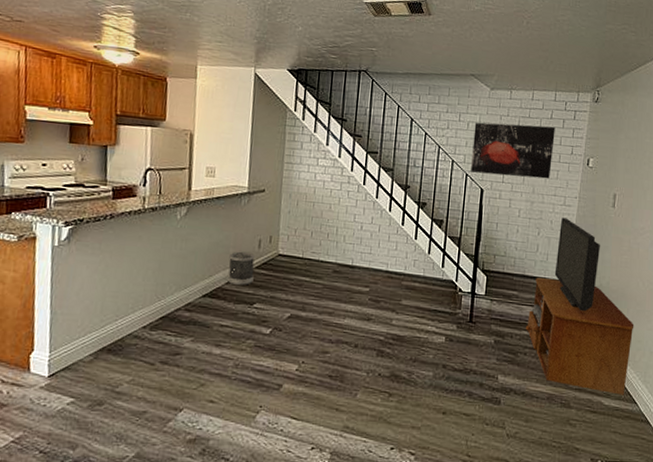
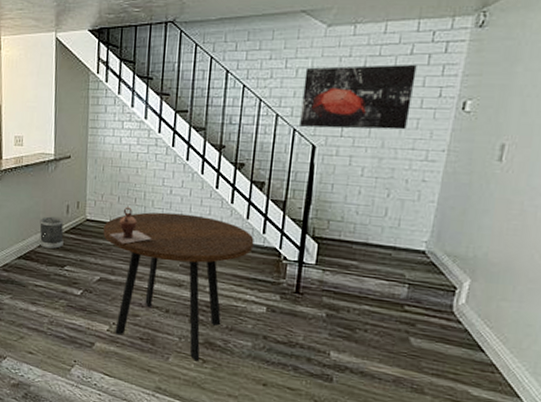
dining table: none [295,247,435,396] -> present [103,212,254,362]
ceramic jug: none [302,241,343,280] -> present [110,206,152,245]
tv stand: present [525,217,634,395] -> none [366,175,523,387]

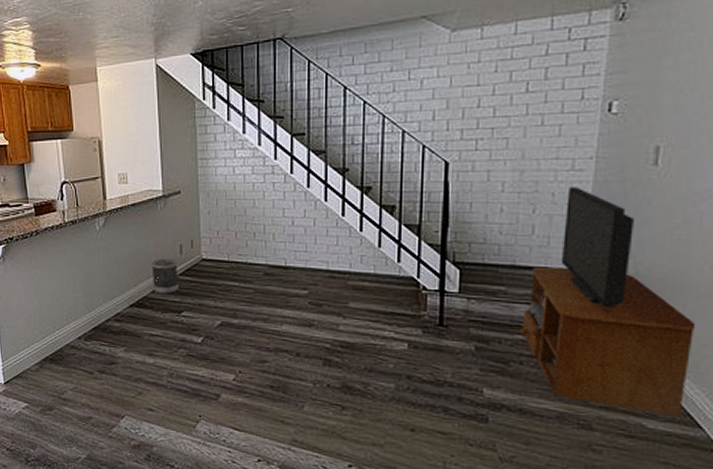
dining table: present [103,212,254,362] -> none [222,246,389,408]
ceramic jug: present [110,206,152,245] -> none [229,242,275,284]
wall art: present [300,64,417,130] -> none [429,65,554,142]
tv stand: none [366,175,523,387] -> present [519,187,696,417]

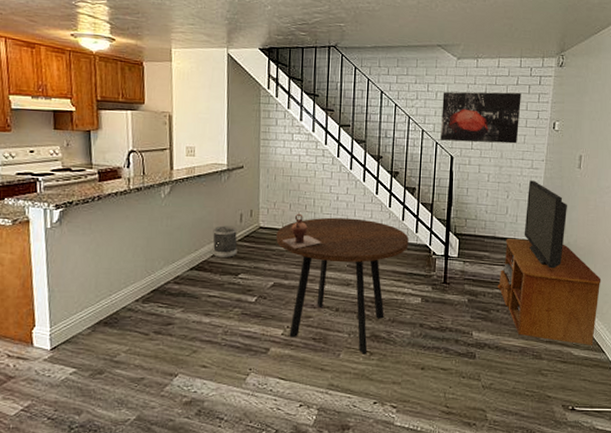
dining table: none [222,246,389,408] -> present [276,217,409,355]
ceramic jug: none [229,242,275,284] -> present [282,213,321,249]
wall art: none [429,65,554,142] -> present [440,91,521,144]

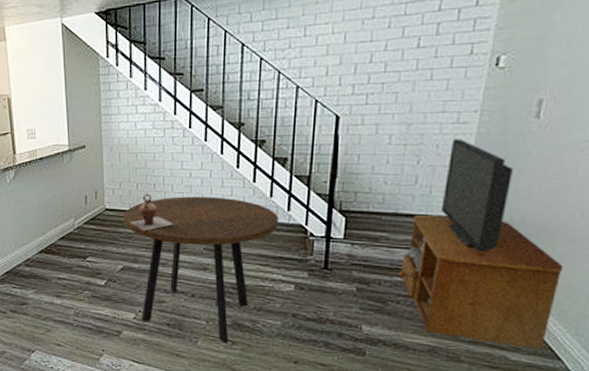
wastebasket: present [213,225,237,259] -> none [58,208,84,242]
wall art: present [440,91,521,144] -> none [322,20,446,97]

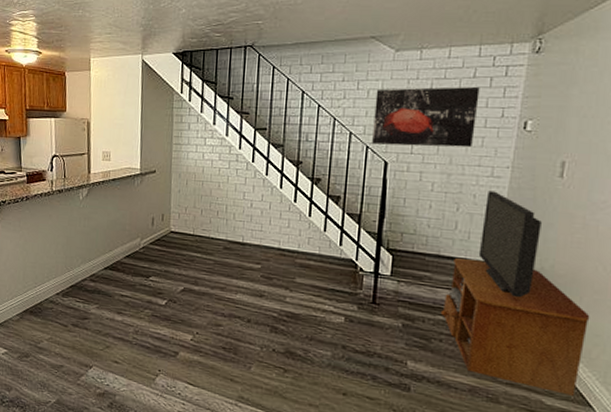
dining table: present [123,196,279,343] -> none [187,224,332,371]
ceramic jug: present [130,193,173,232] -> none [193,219,233,256]
wall art: none [322,20,446,97] -> present [372,86,480,148]

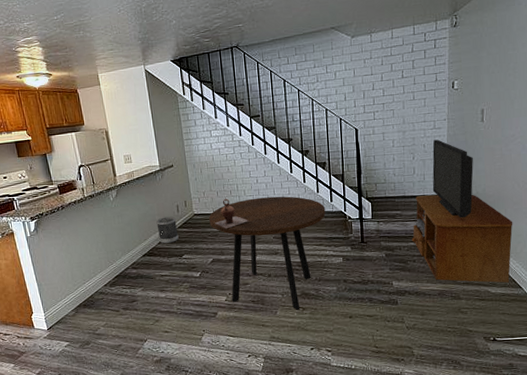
wastebasket: none [126,228,149,260] -> present [156,216,179,244]
dining table: none [187,224,332,371] -> present [209,196,326,310]
ceramic jug: none [193,219,233,256] -> present [215,198,248,229]
wall art: present [372,86,480,148] -> none [341,58,418,116]

